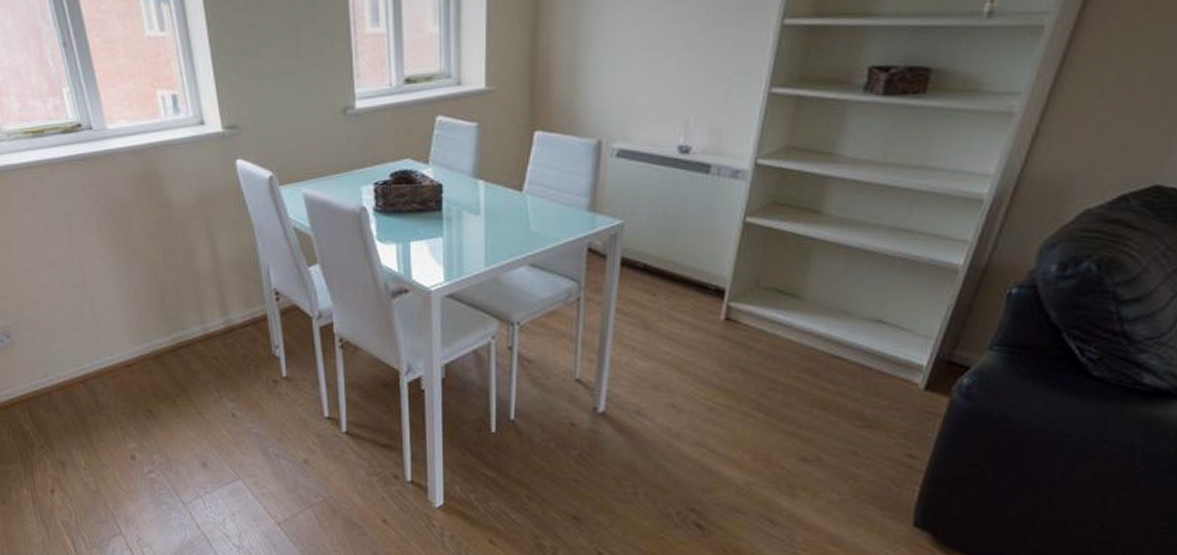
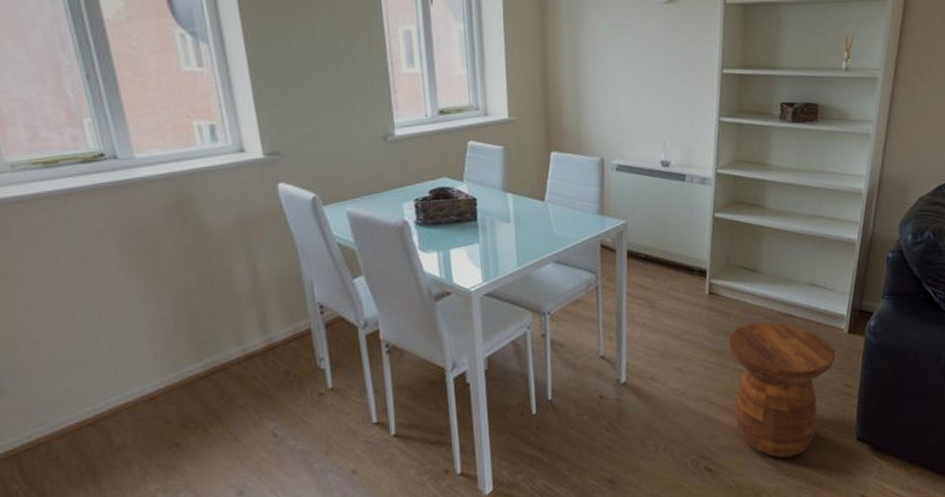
side table: none [741,361,900,530] -> present [727,322,836,458]

